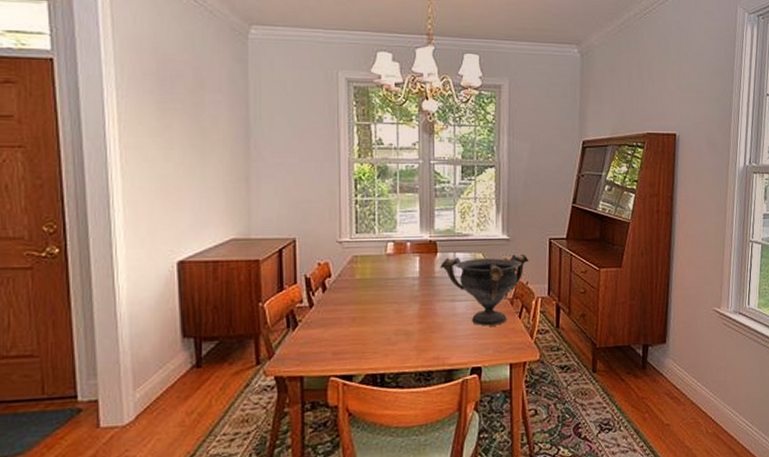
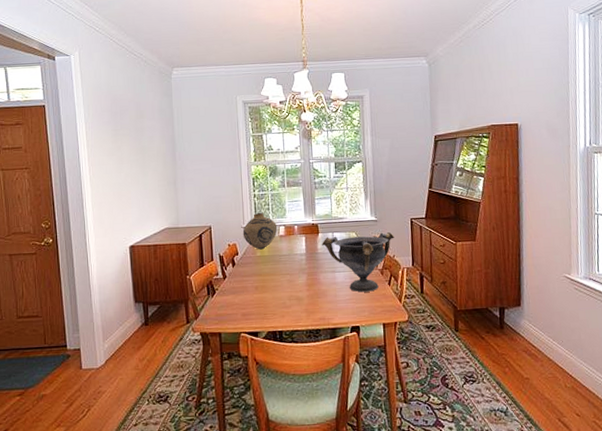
vase: none [338,223,385,271] -> present [242,212,278,250]

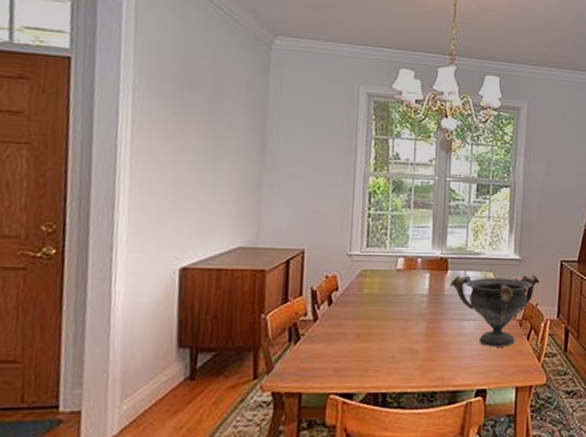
vase: present [242,212,278,250] -> none [347,237,395,286]

